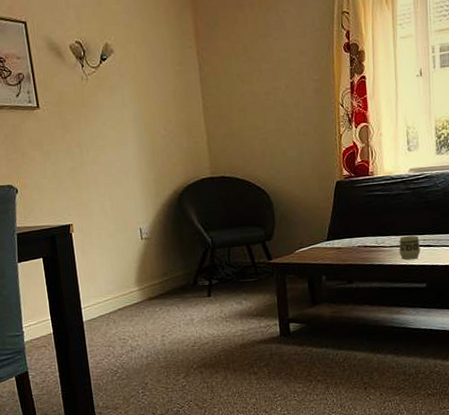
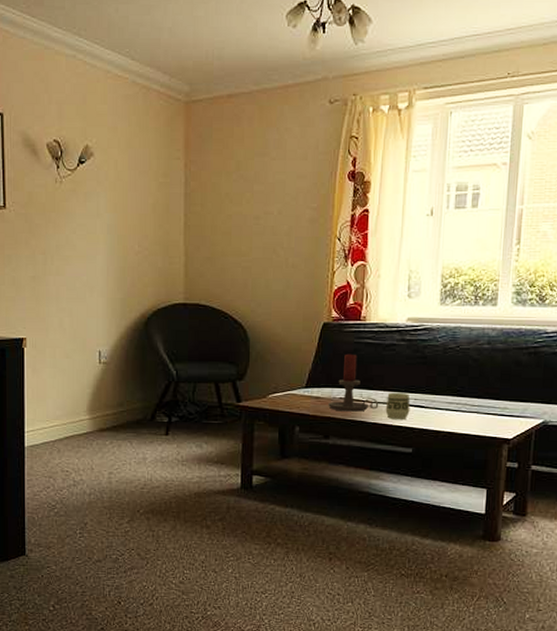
candle holder: none [349,206,393,258] -> present [328,353,379,412]

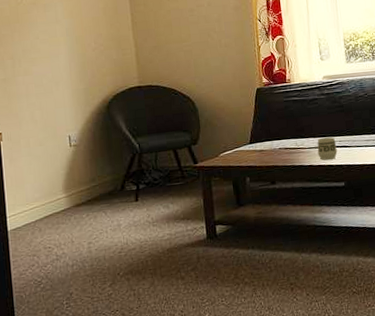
candle holder: present [328,353,379,412] -> none [270,110,312,160]

